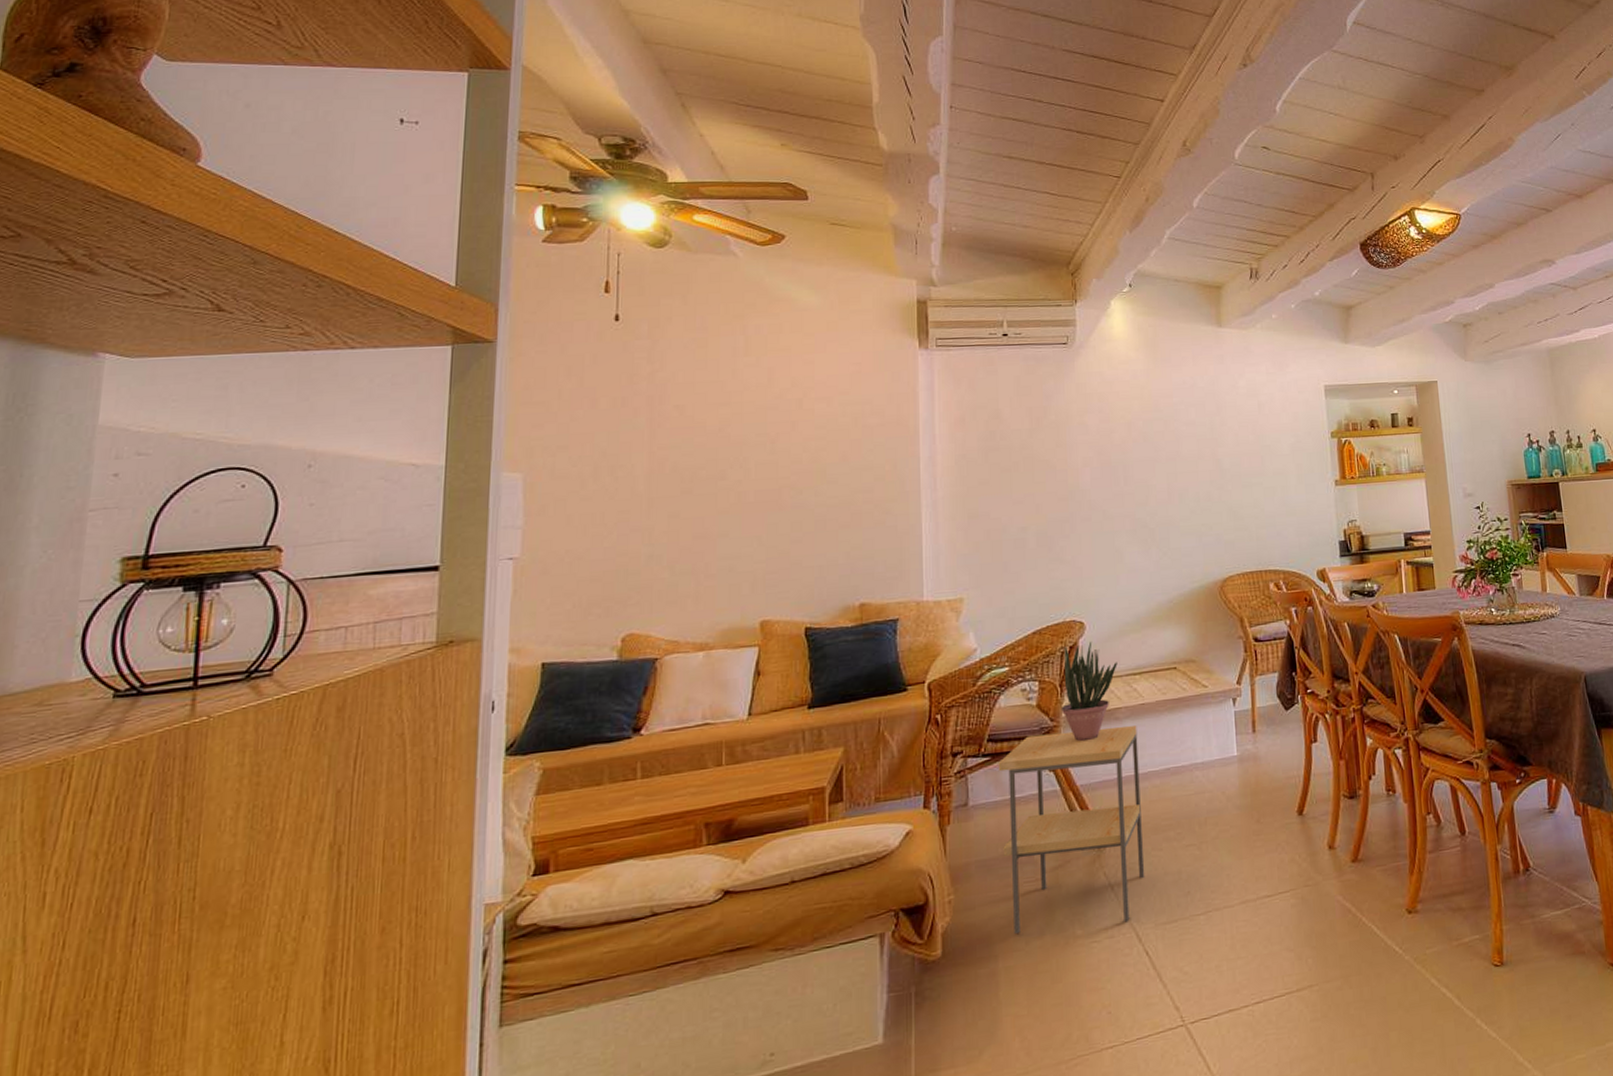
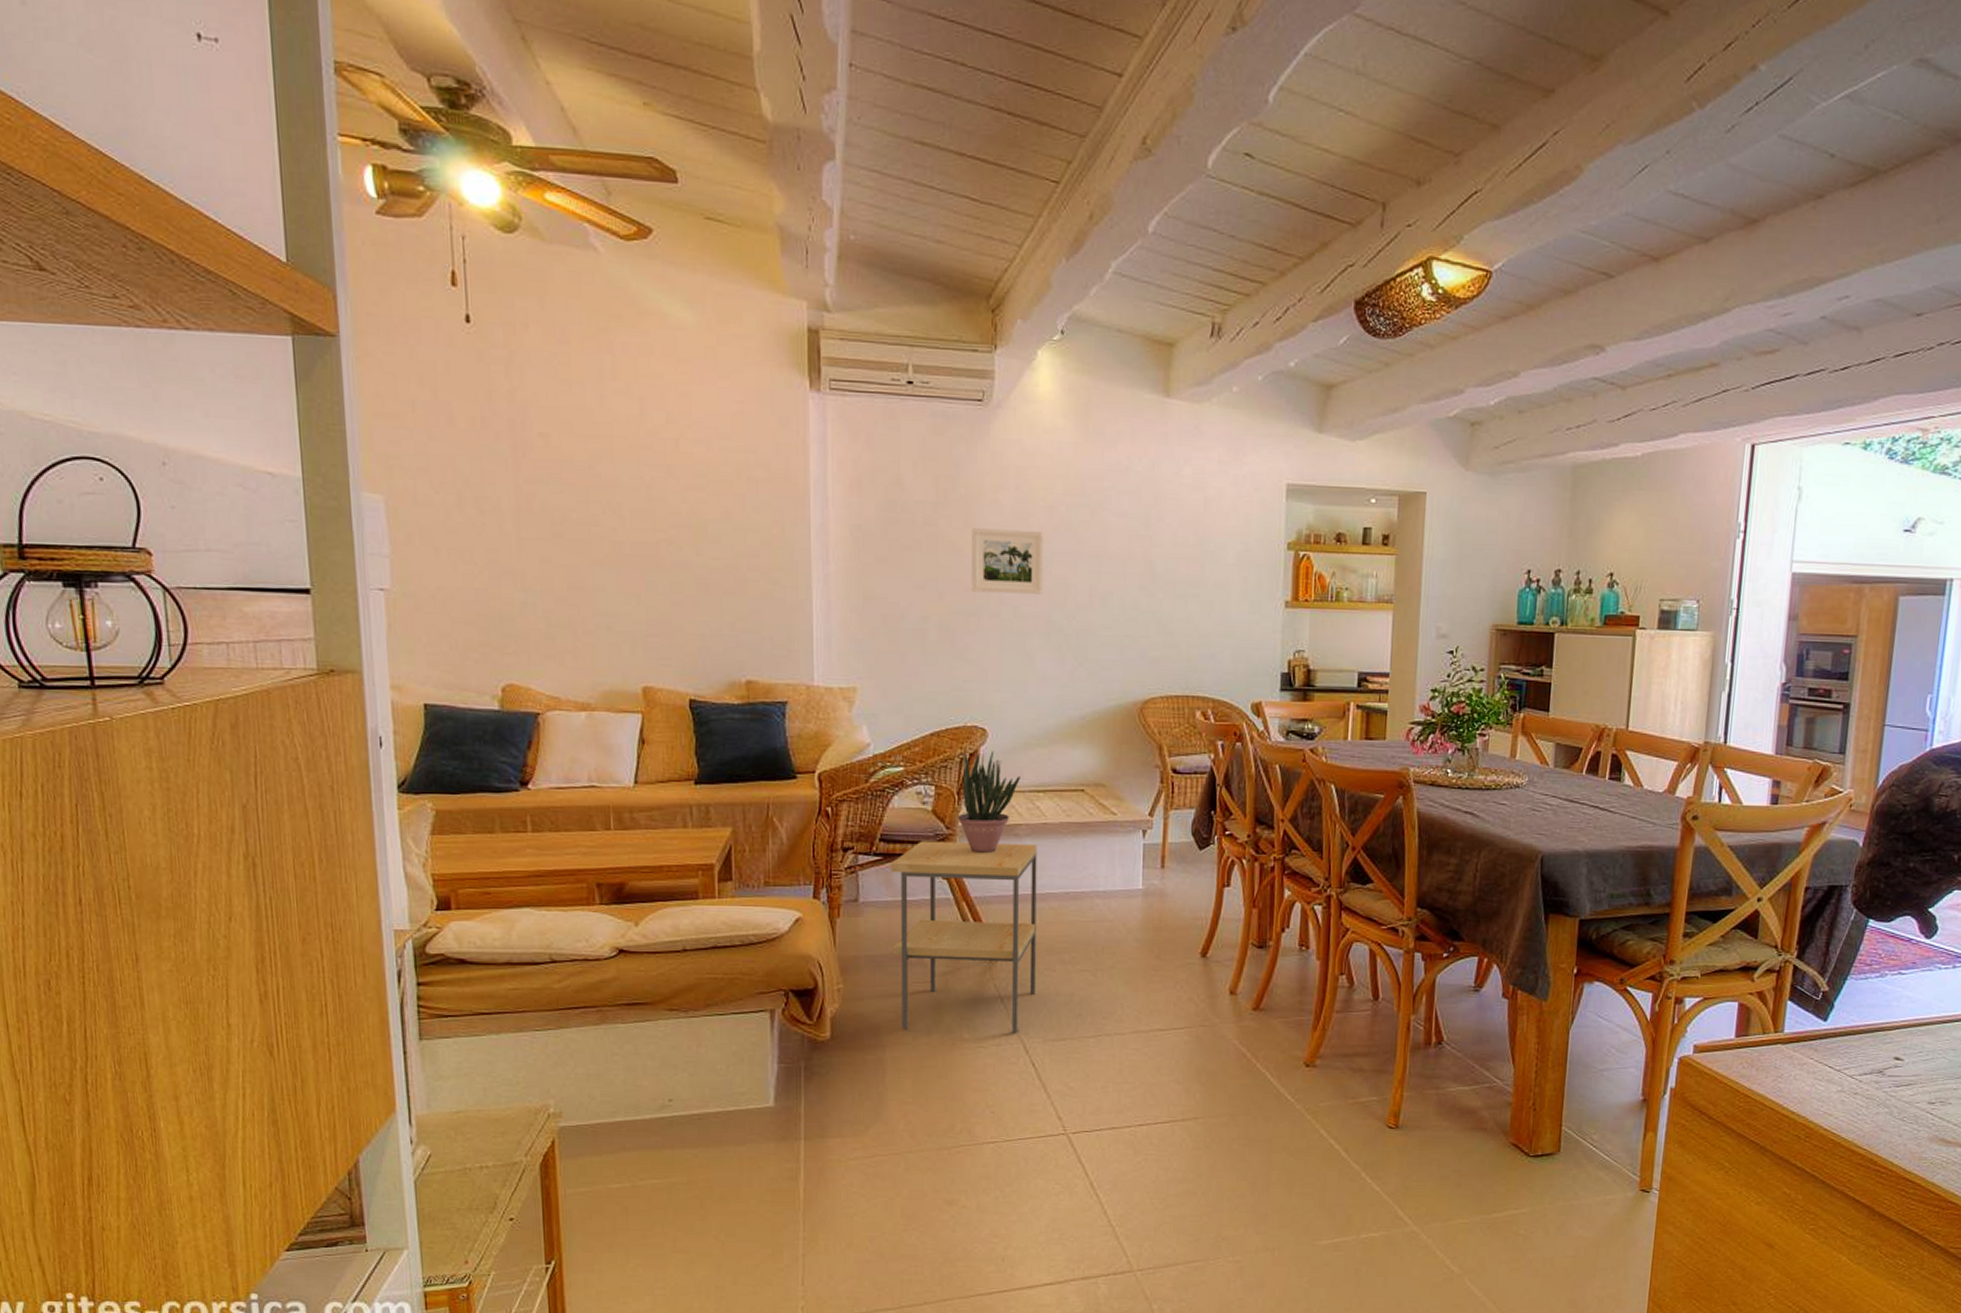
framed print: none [1063,444,1128,501] -> present [971,528,1044,594]

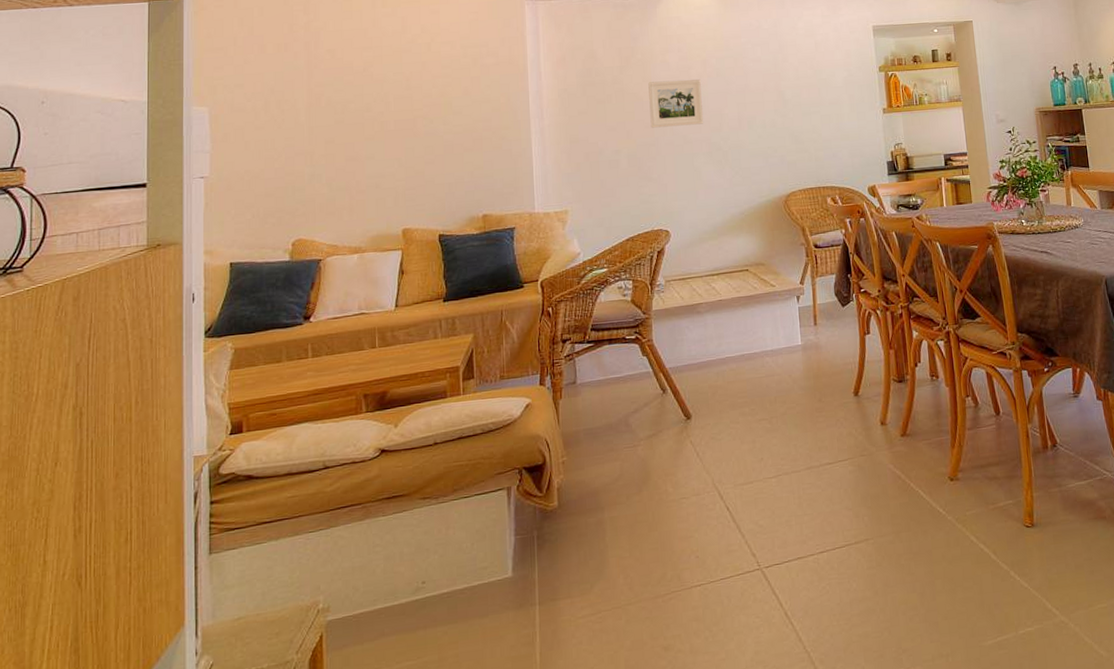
side table: present [890,841,1037,1033] -> none [600,318,725,491]
potted plant: present [957,751,1020,854] -> none [651,247,698,332]

